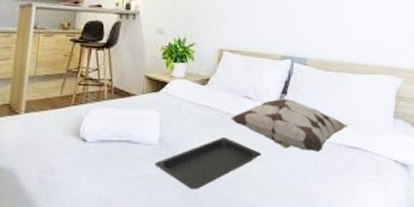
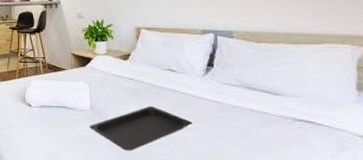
decorative pillow: present [231,98,348,152] -> none [156,70,294,123]

